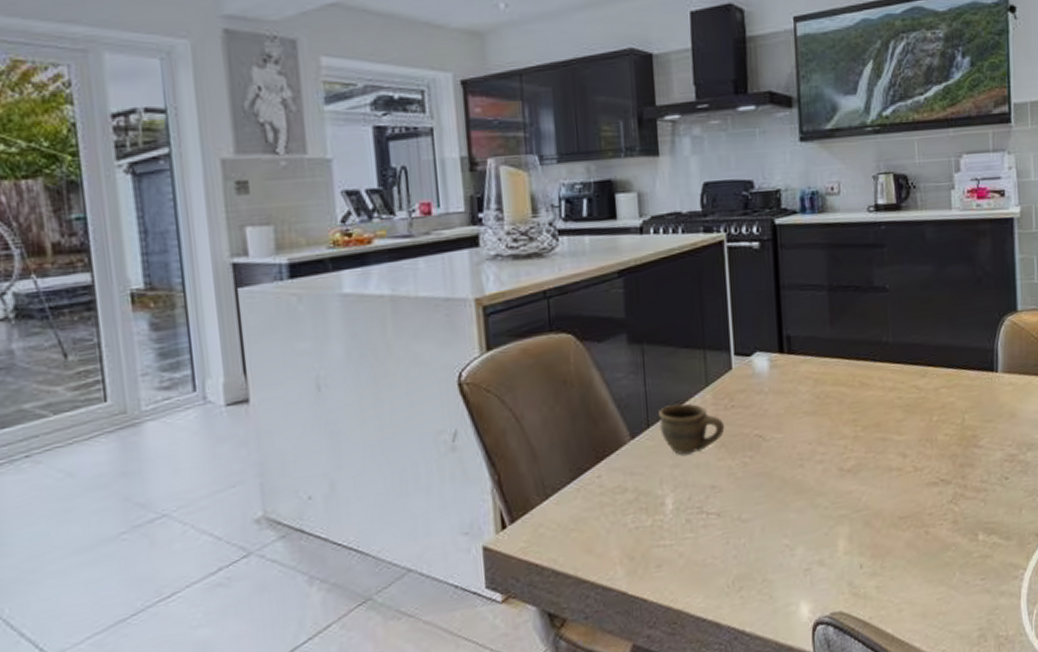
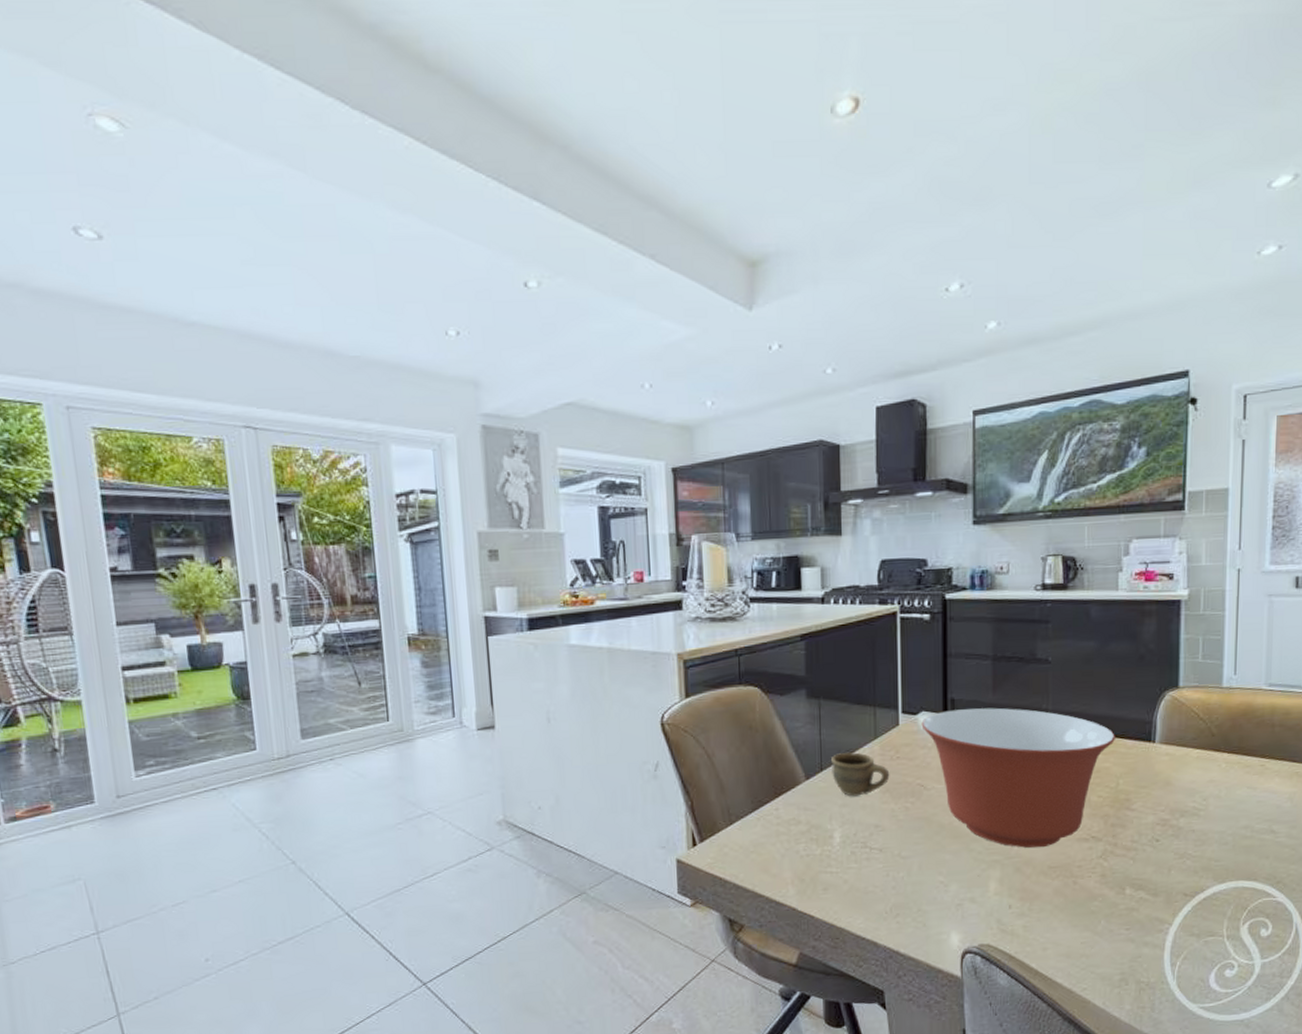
mixing bowl: none [756,343,959,499] -> present [921,708,1116,848]

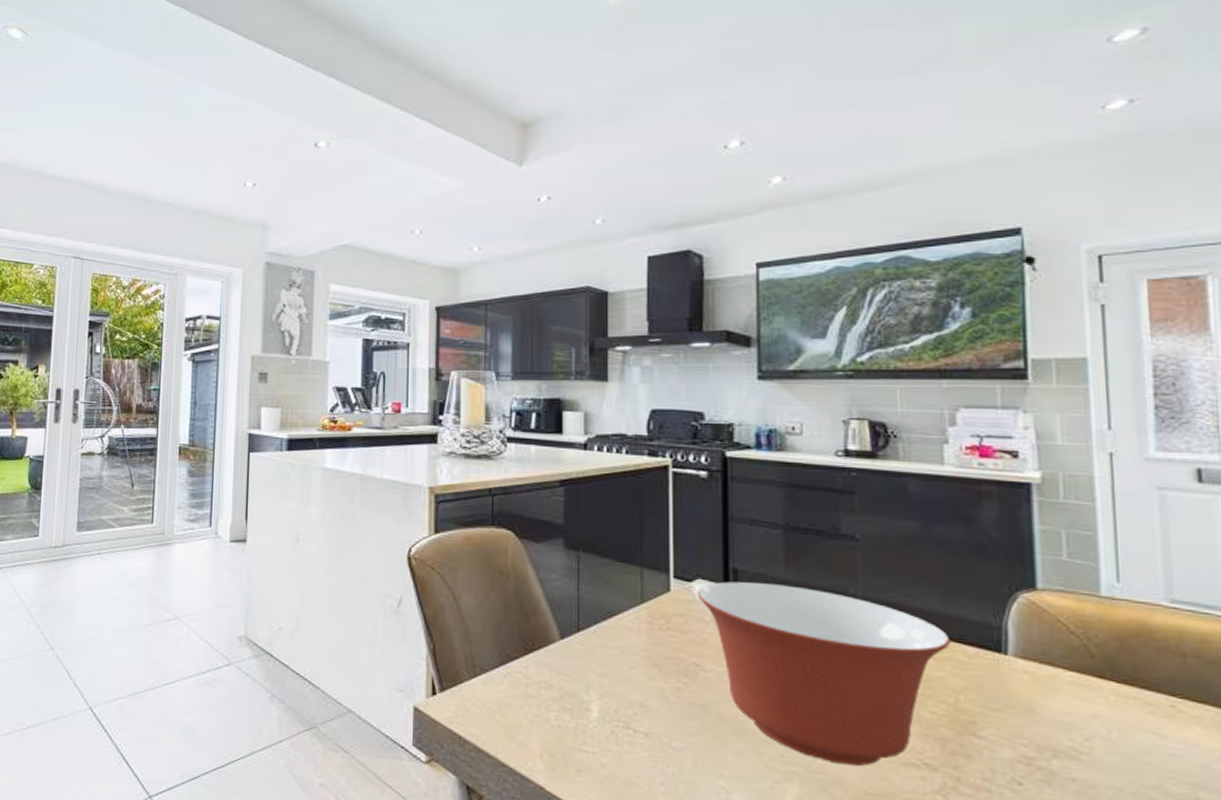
cup: present [830,752,890,797] -> none [589,614,659,667]

